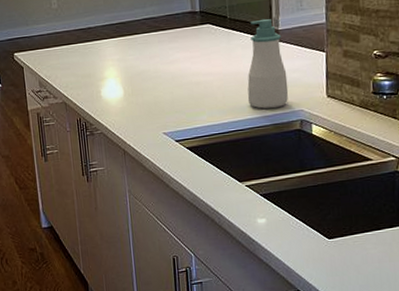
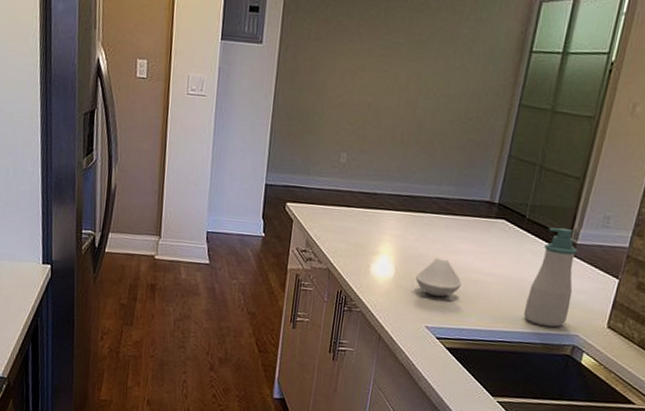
spoon rest: none [144,70,186,105] -> present [416,257,462,297]

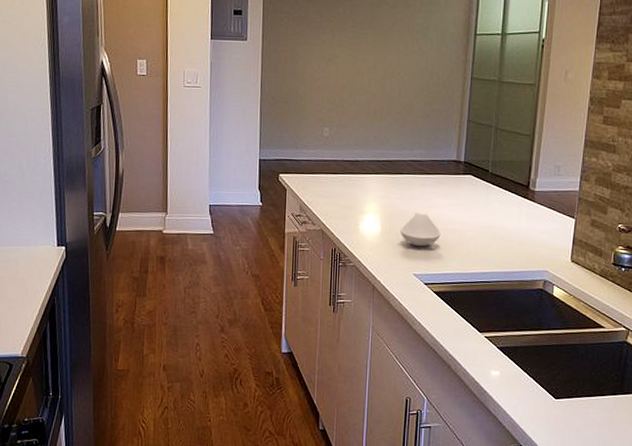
soap bottle: present [523,227,578,327] -> none [497,178,537,266]

